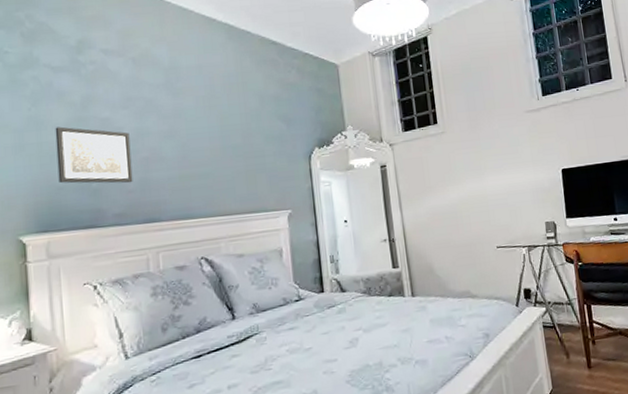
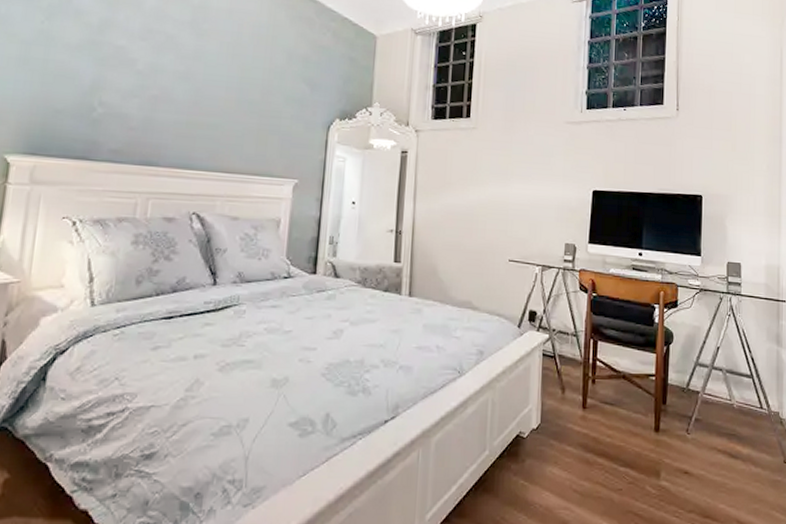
wall art: present [55,126,133,184] -> none [58,46,143,120]

